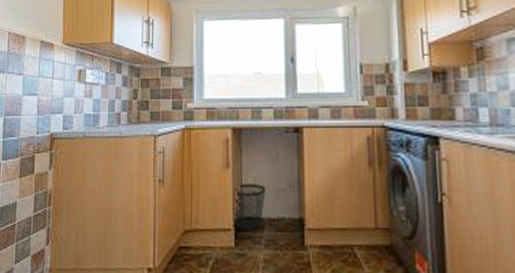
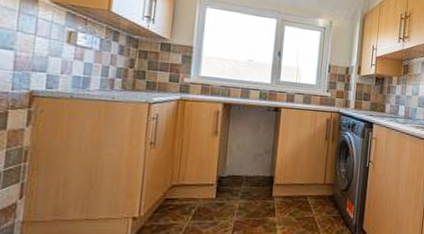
wastebasket: present [233,184,267,230] -> none [217,148,247,185]

